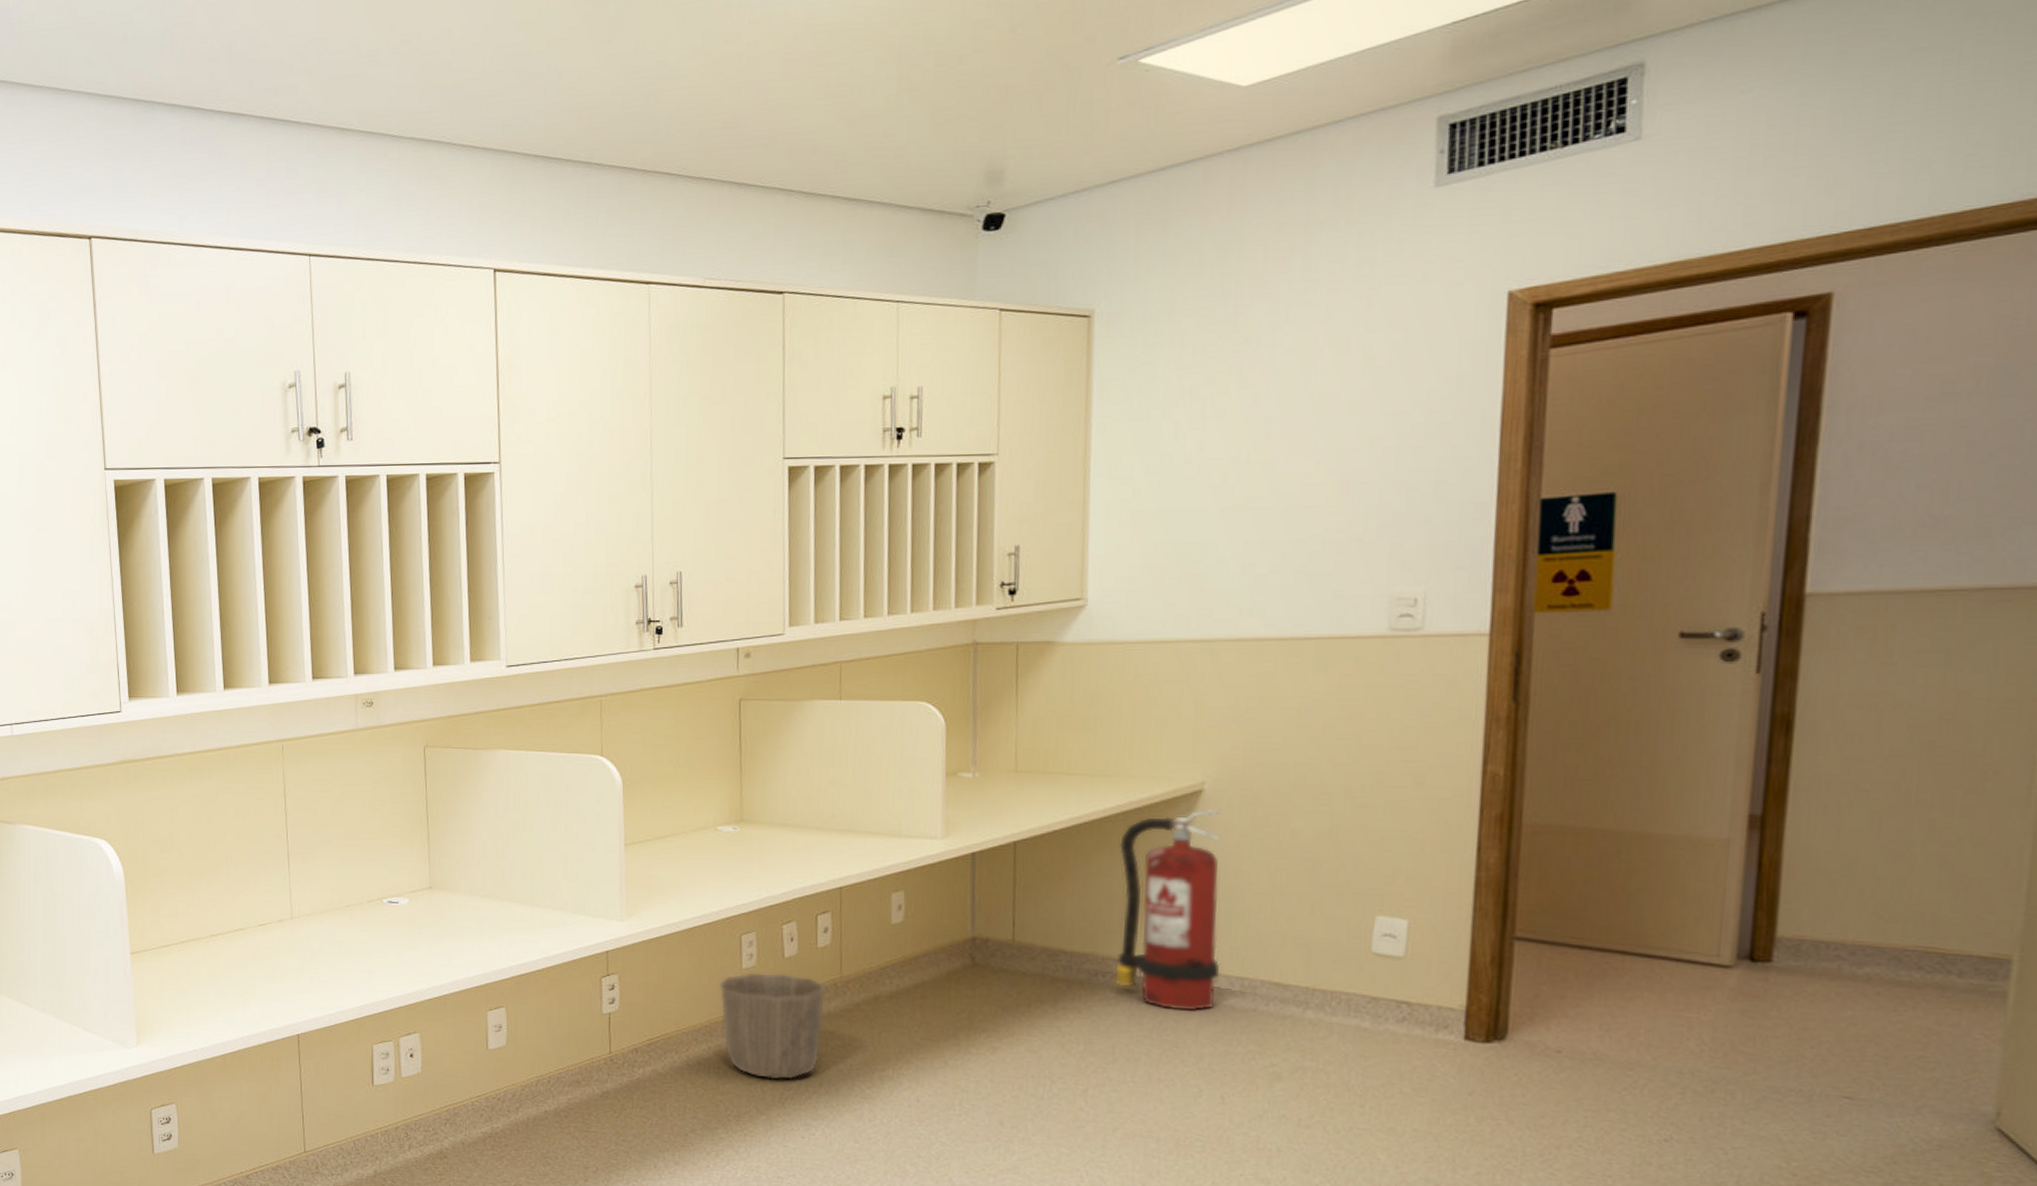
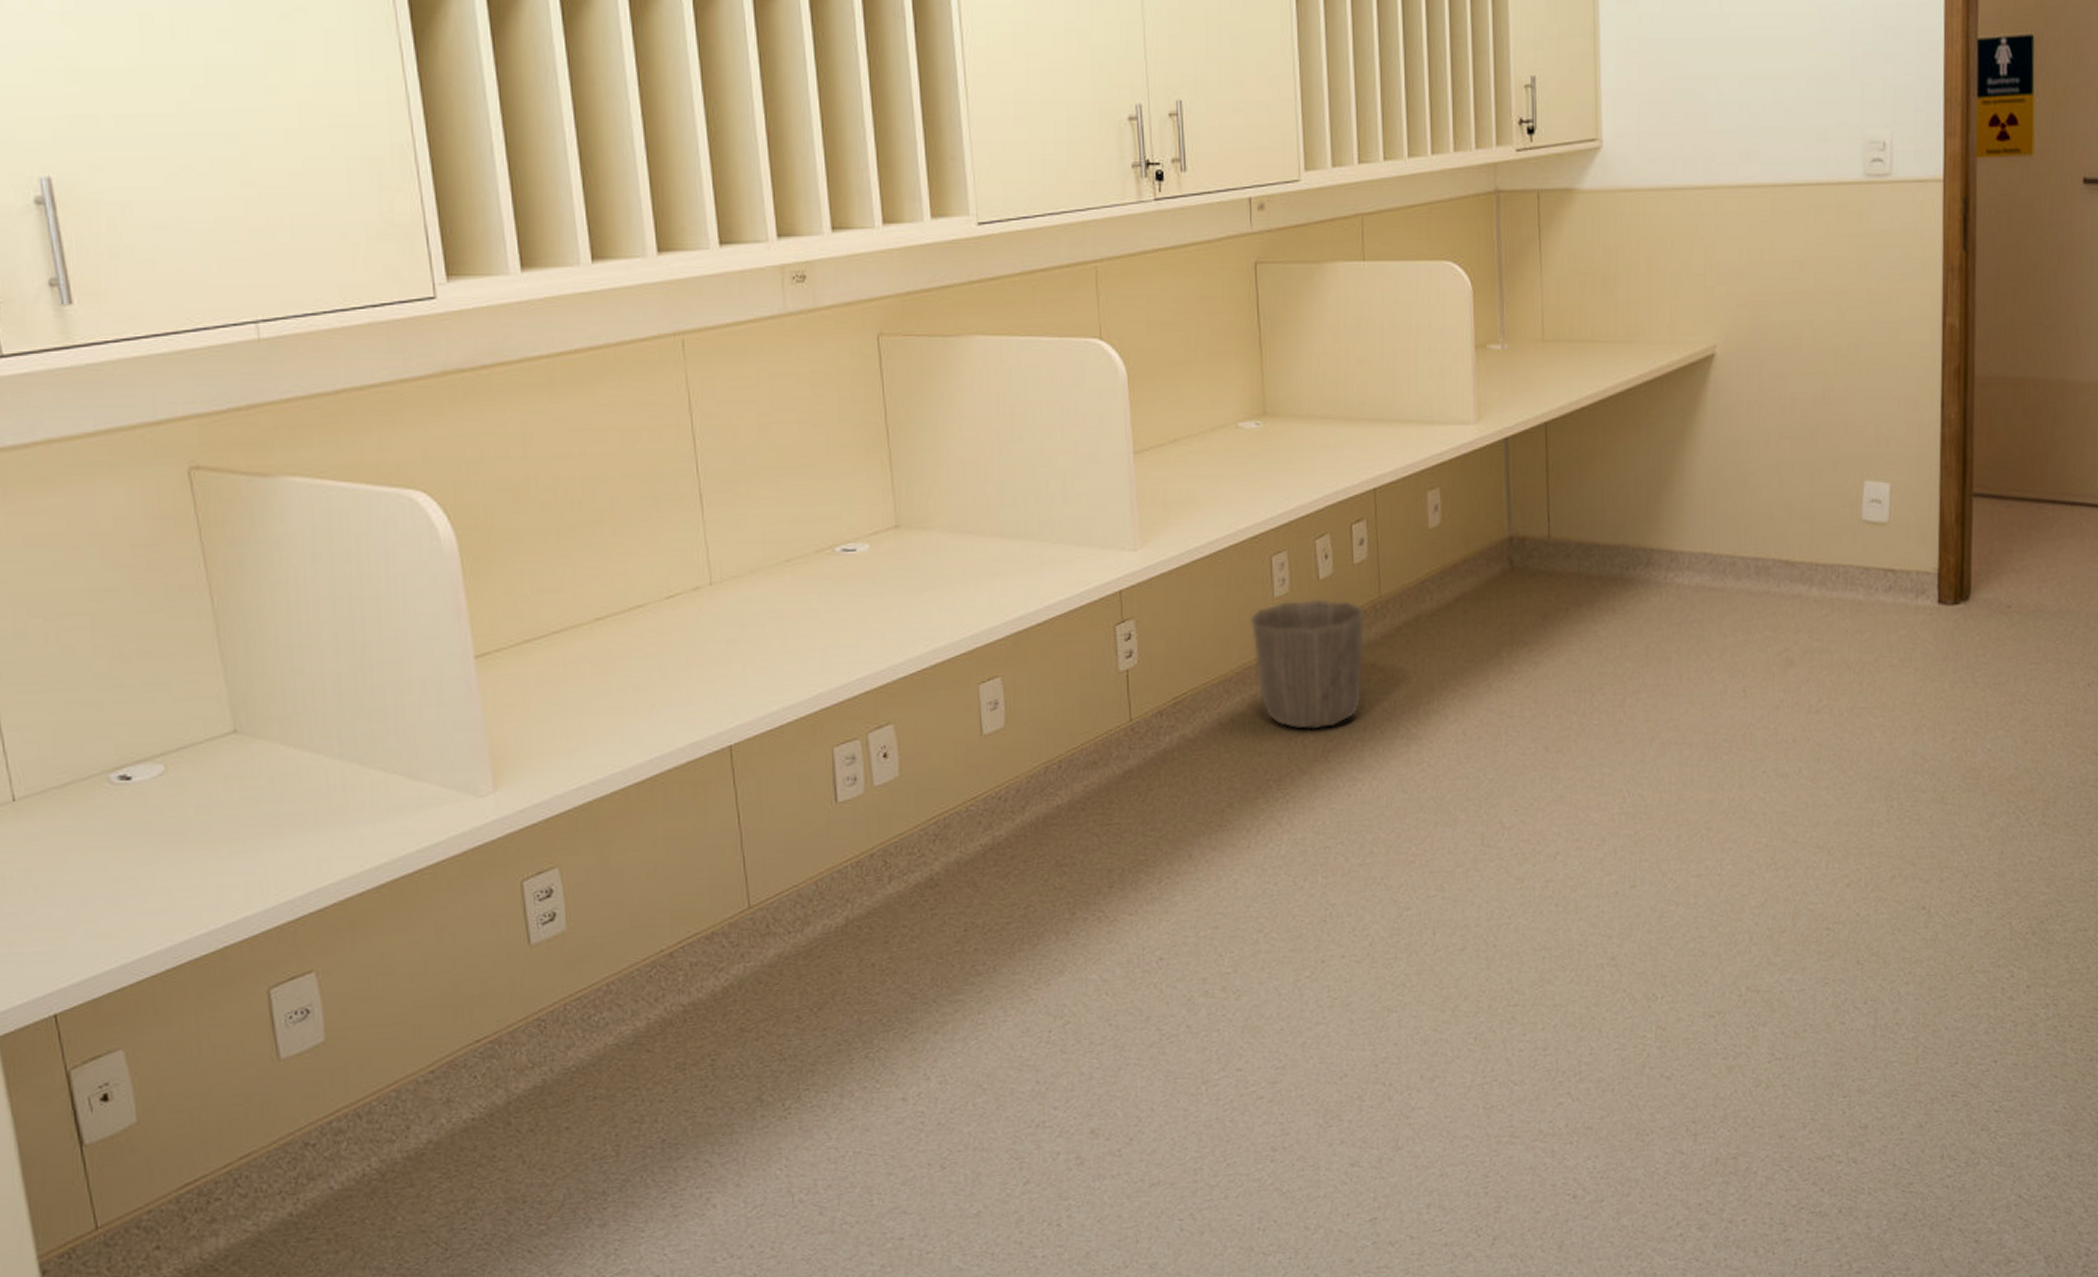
fire extinguisher: present [1115,809,1221,1011] -> none [1643,374,1737,600]

